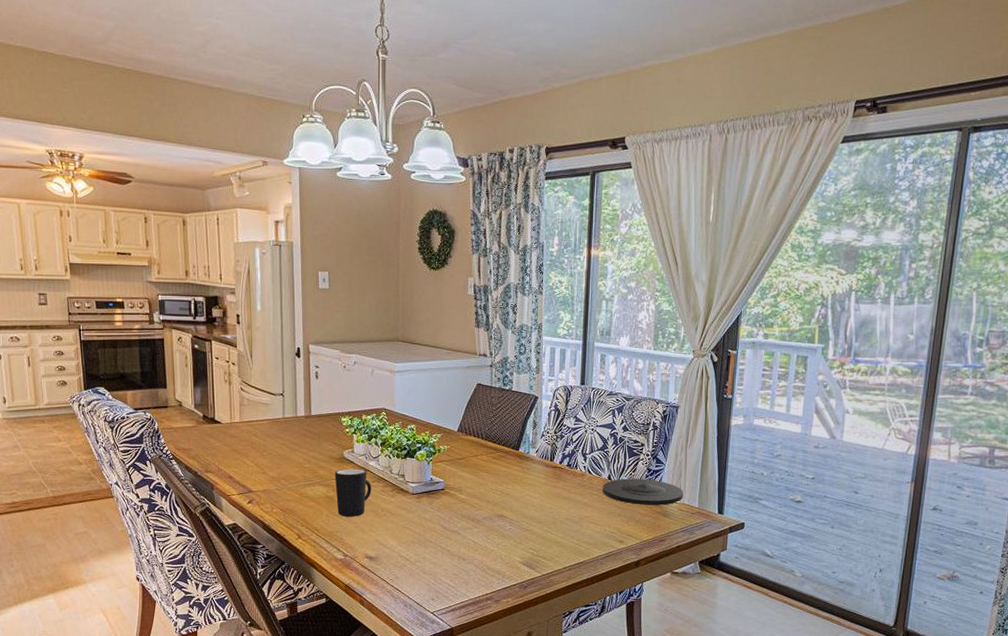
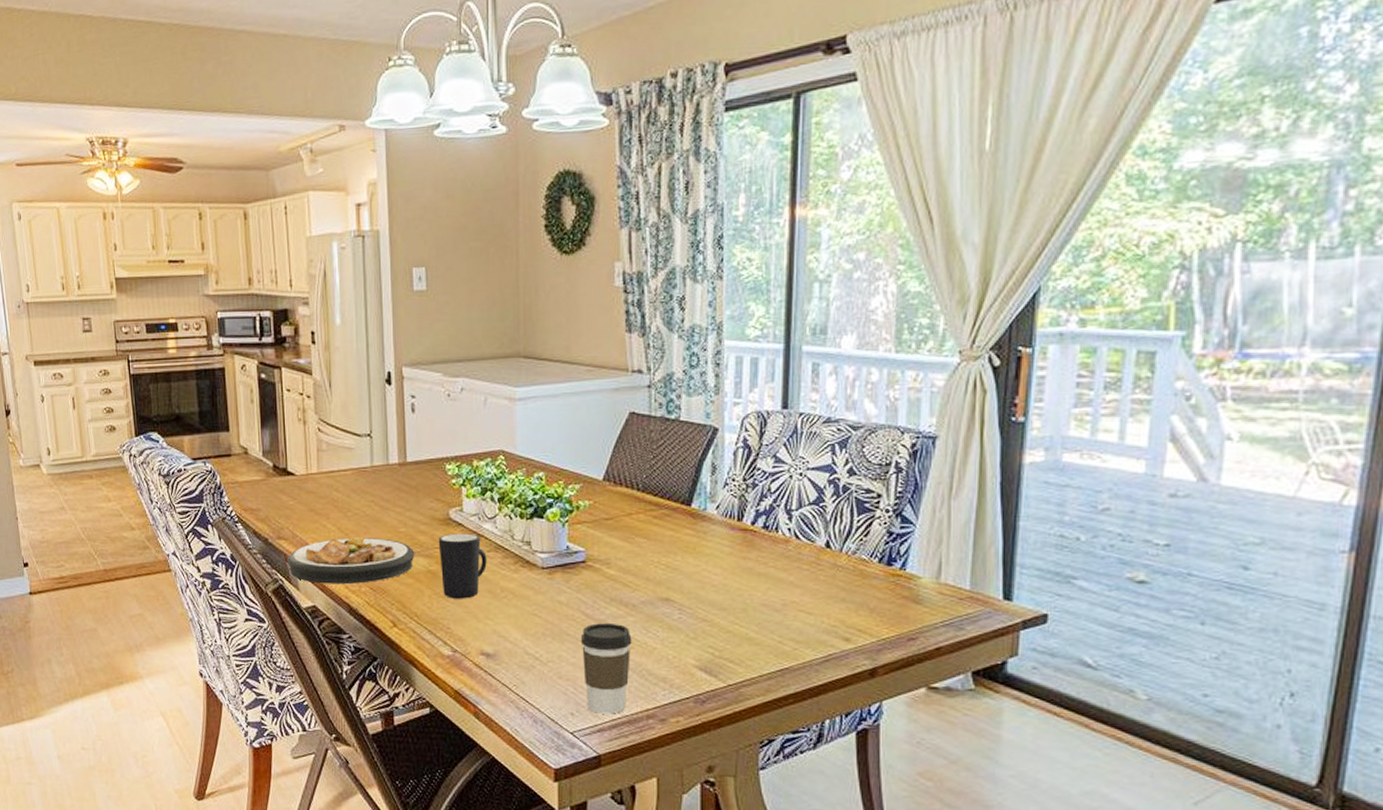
plate: none [213,471,316,507] -> present [286,537,415,585]
coffee cup: none [440,533,476,598] -> present [580,623,632,714]
plate: present [603,478,683,505] -> none [818,546,945,586]

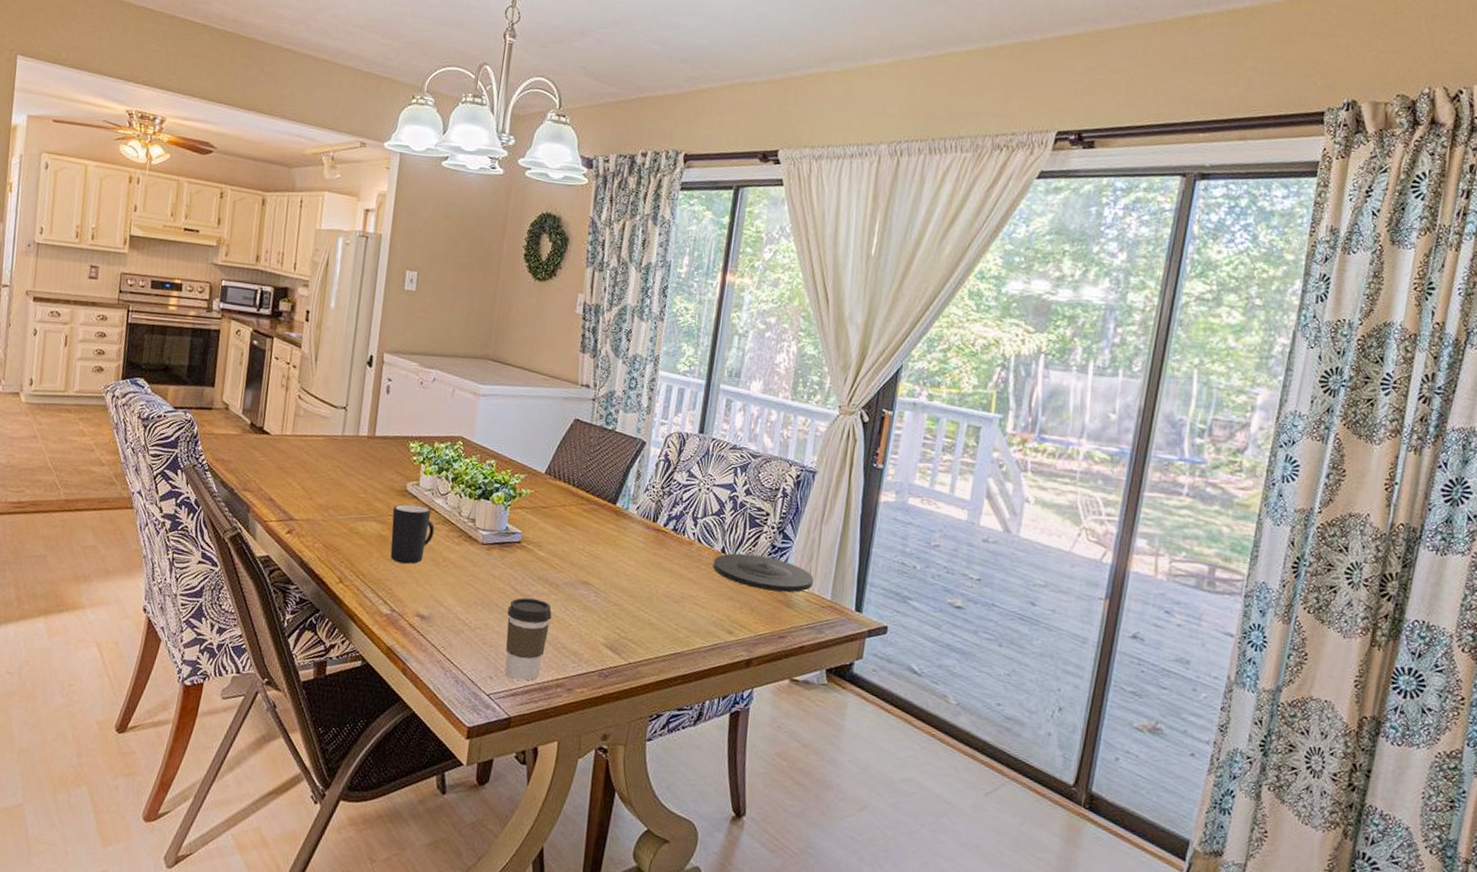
plate: present [286,537,415,585] -> none [248,496,370,540]
plate: none [818,546,945,586] -> present [713,553,813,593]

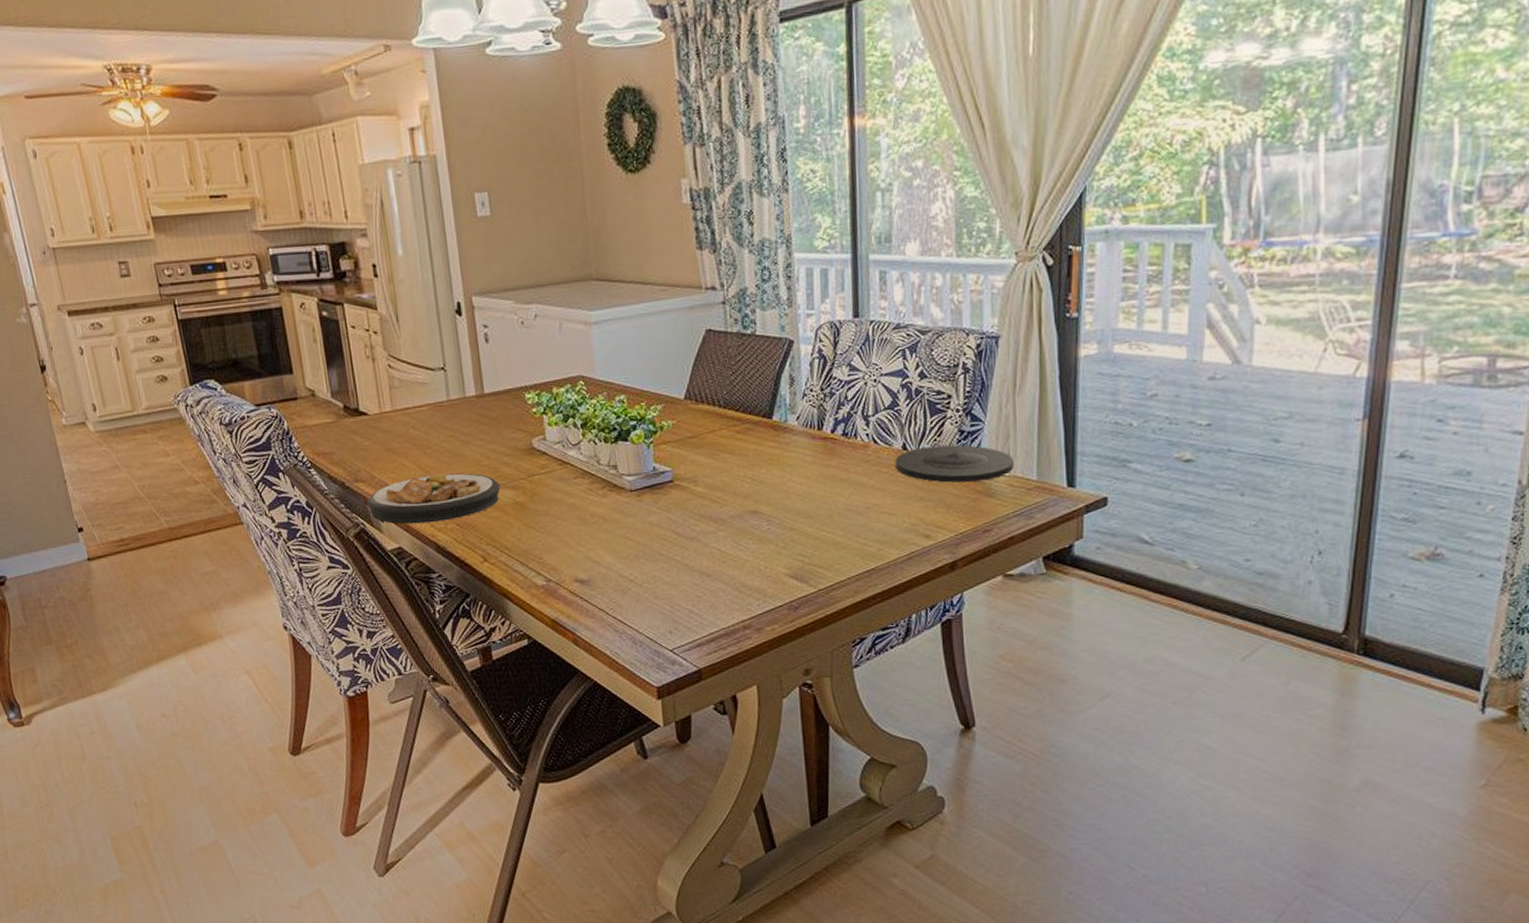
plate: none [248,496,370,540] -> present [366,473,501,525]
mug: present [390,504,435,564] -> none [523,461,575,529]
coffee cup: present [505,597,552,681] -> none [673,540,724,629]

